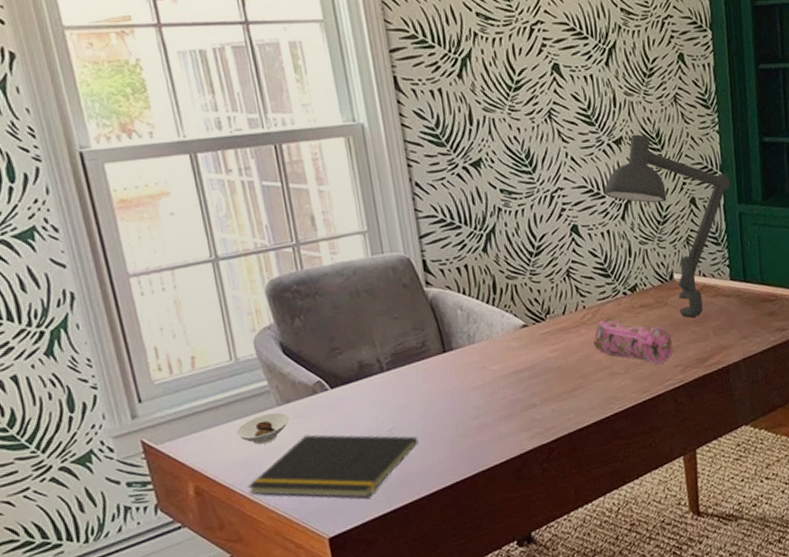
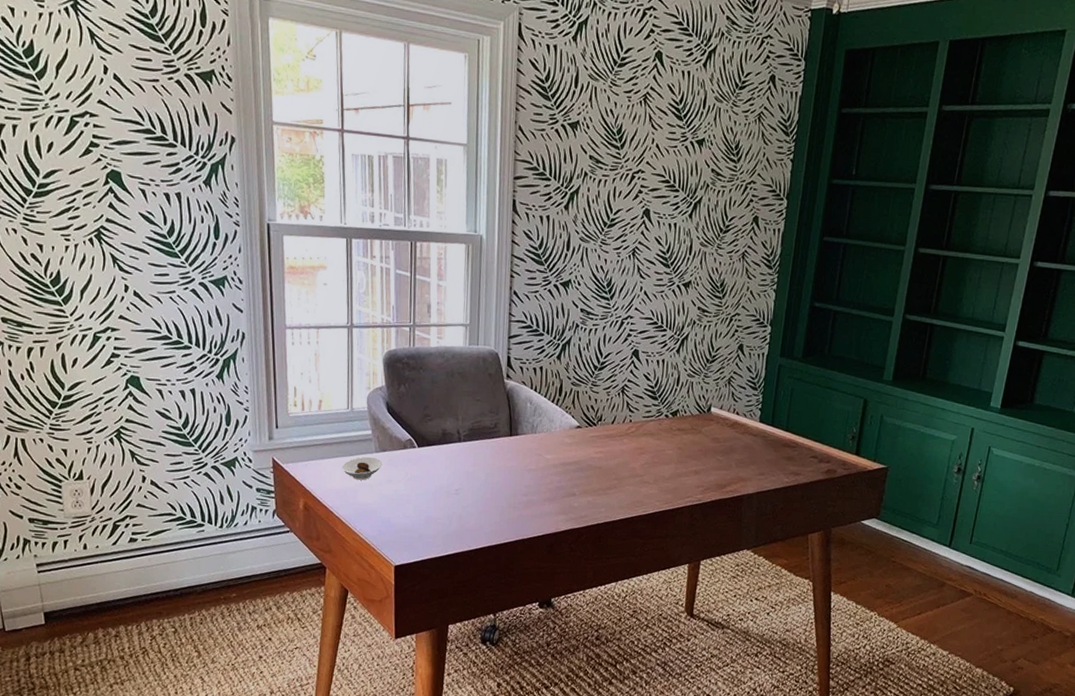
notepad: present [247,434,419,499] -> none [342,480,477,541]
pencil case: present [594,318,673,366] -> none [633,434,699,483]
desk lamp: present [603,134,731,318] -> none [666,281,778,448]

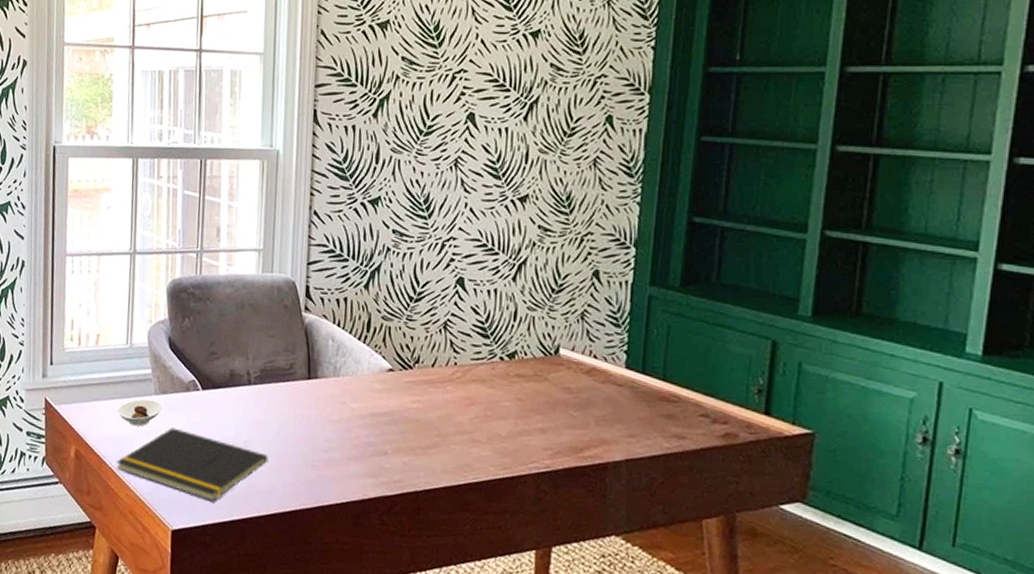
notepad: none [342,480,477,541] -> present [115,427,269,502]

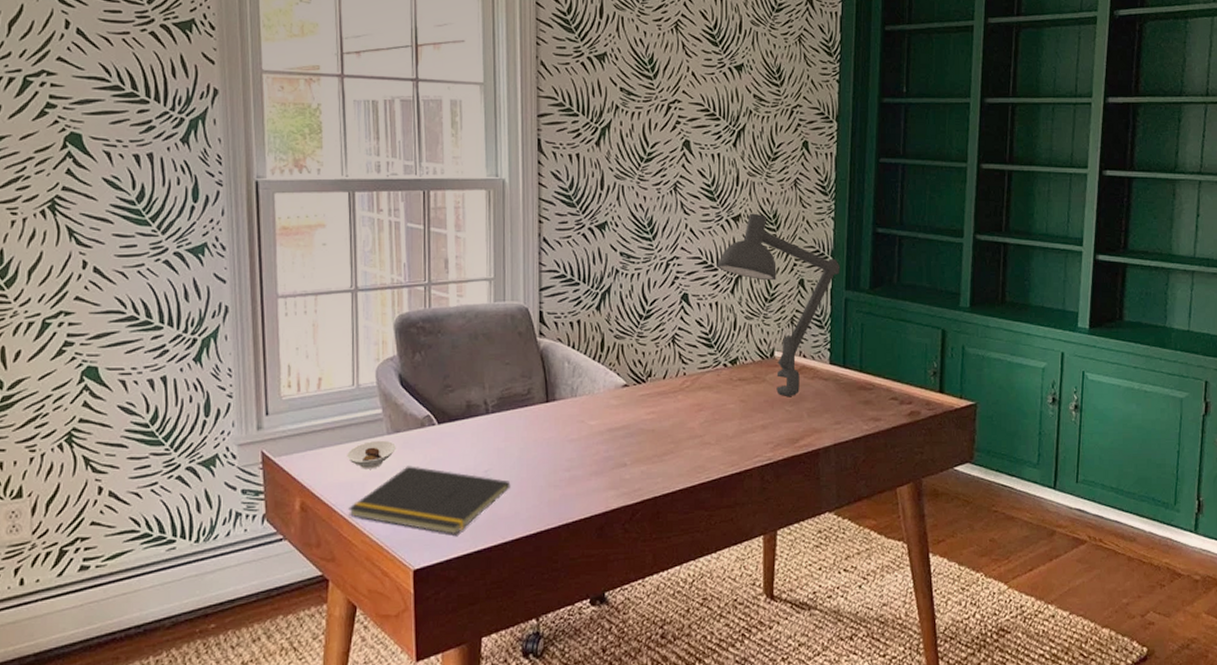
desk lamp: none [498,194,645,400] -> present [717,213,841,396]

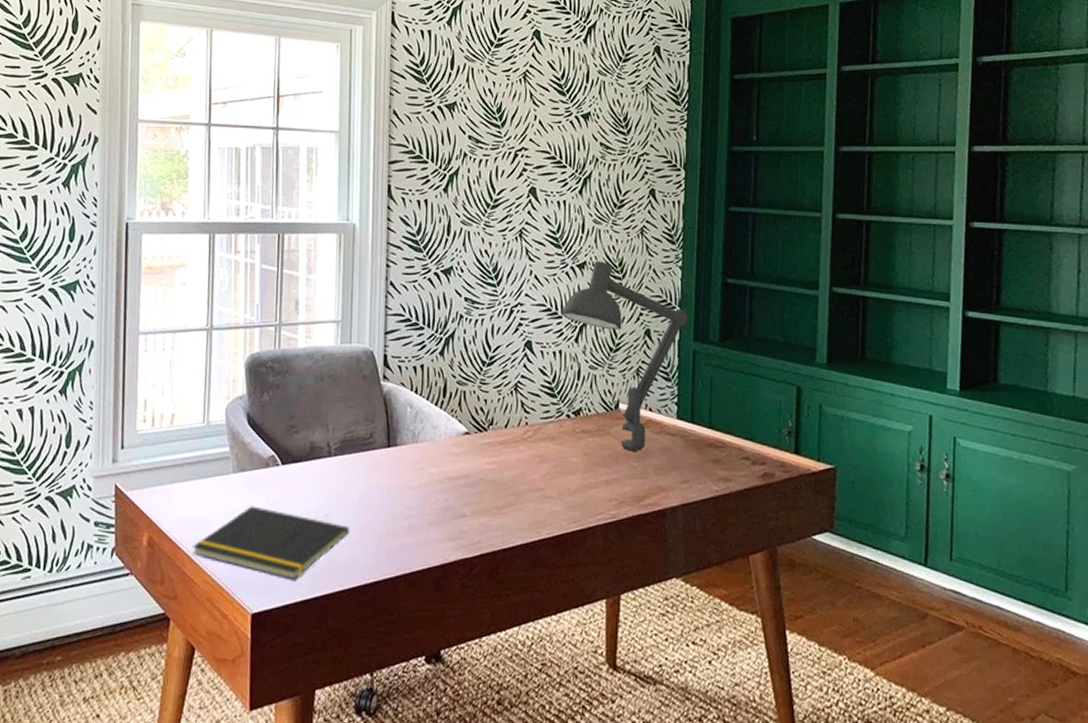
saucer: present [347,440,396,469] -> none [194,478,241,508]

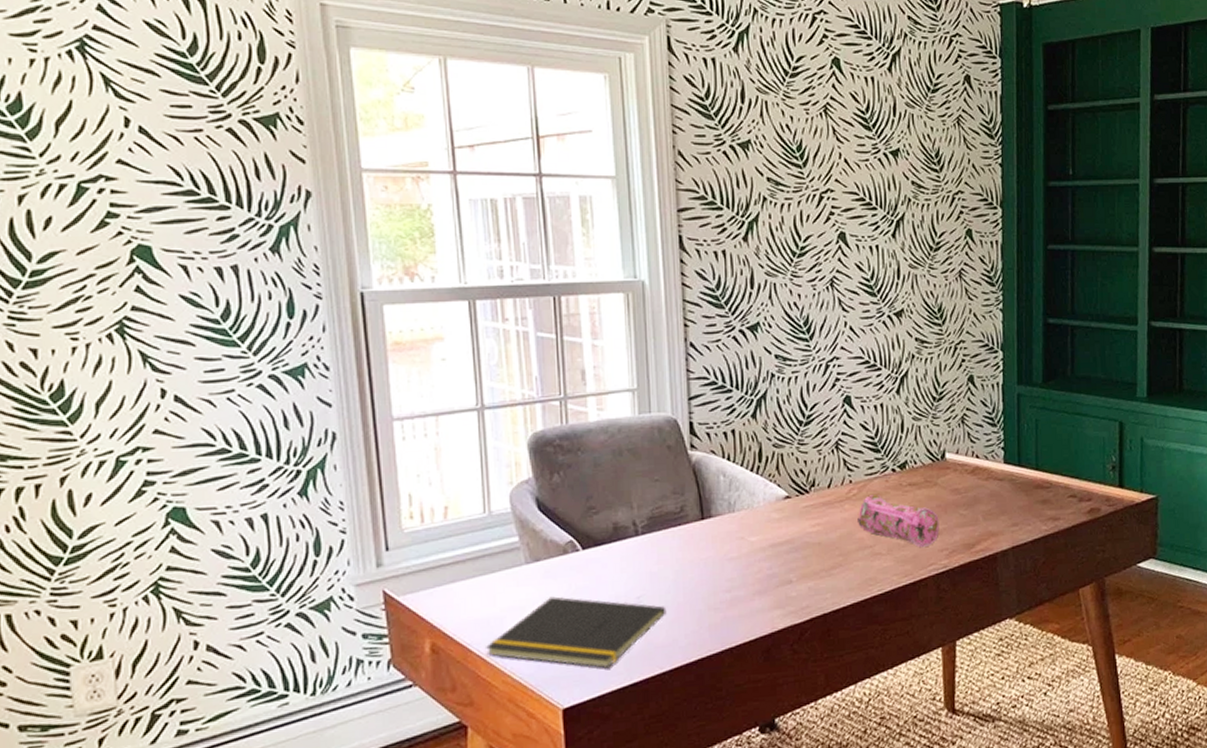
pencil case: none [531,438,610,496] -> present [857,495,940,548]
desk lamp: present [561,261,689,451] -> none [880,307,1012,500]

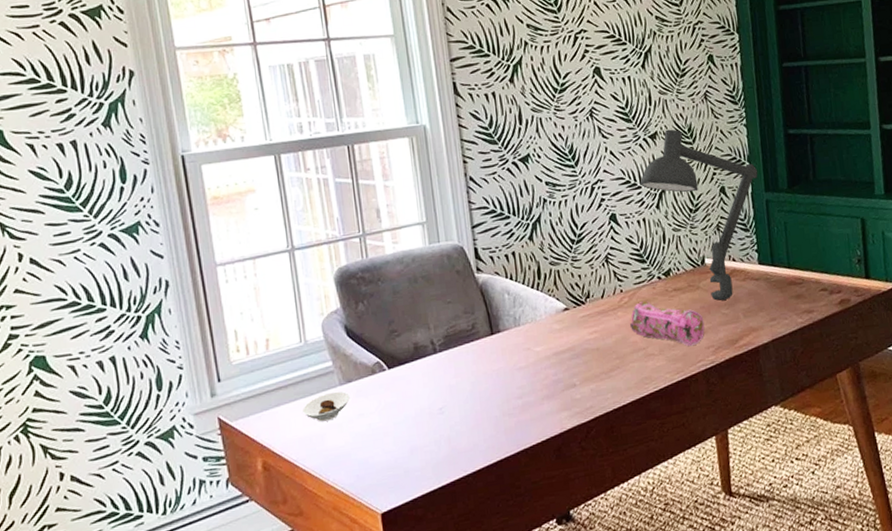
saucer: none [481,570,536,604] -> present [302,391,350,422]
notepad: present [484,596,667,669] -> none [309,413,467,475]
desk lamp: none [880,307,1012,500] -> present [640,129,758,301]

